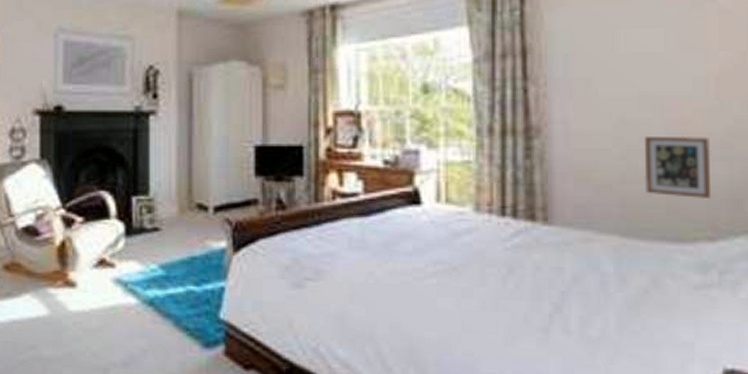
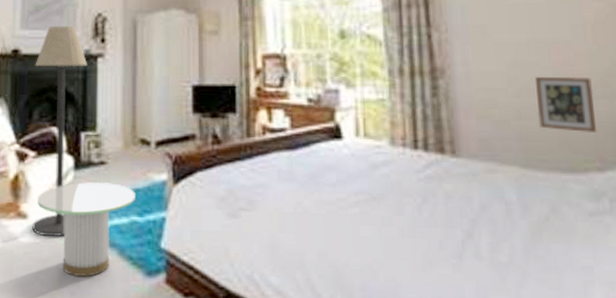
floor lamp: none [80,79,139,306] -> present [32,25,88,236]
side table: none [86,249,192,347] -> present [37,182,135,277]

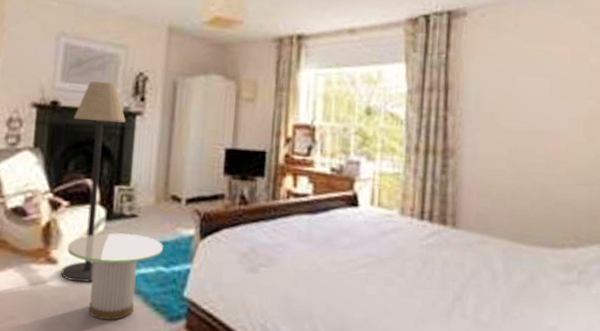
picture frame: present [535,76,597,134] -> none [529,163,578,215]

